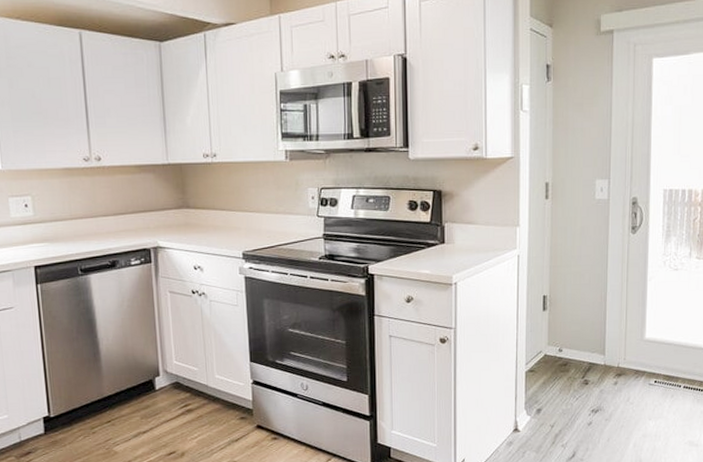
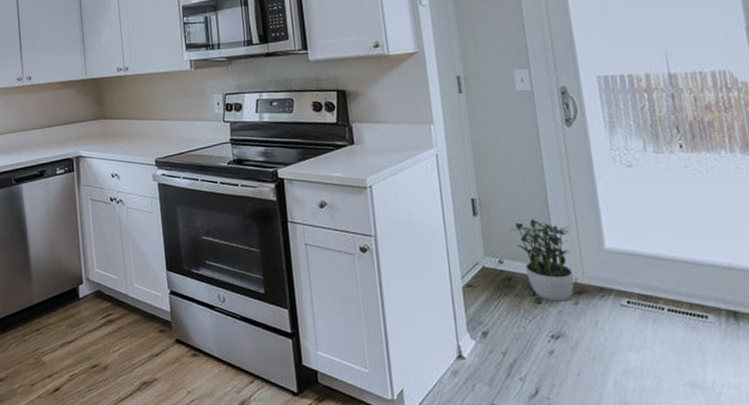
potted plant: none [572,314,621,383] -> present [510,219,574,302]

